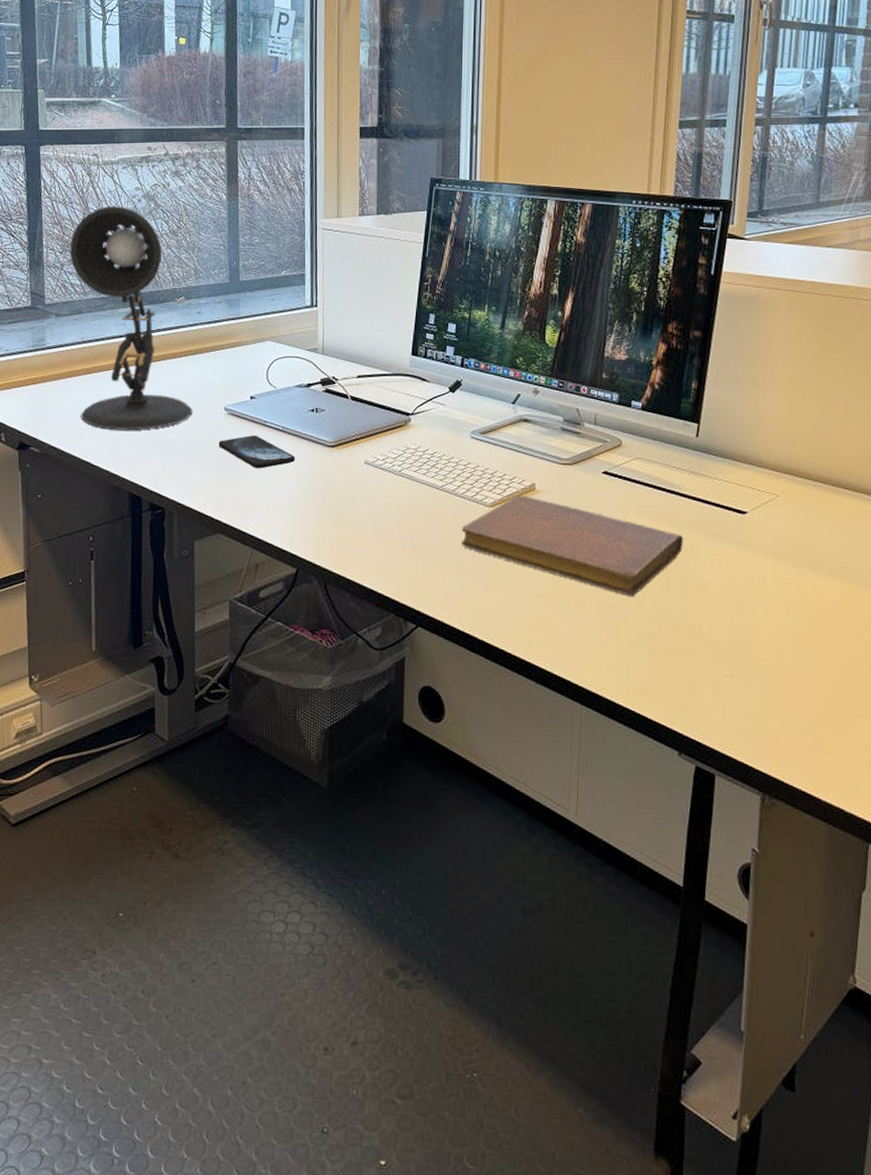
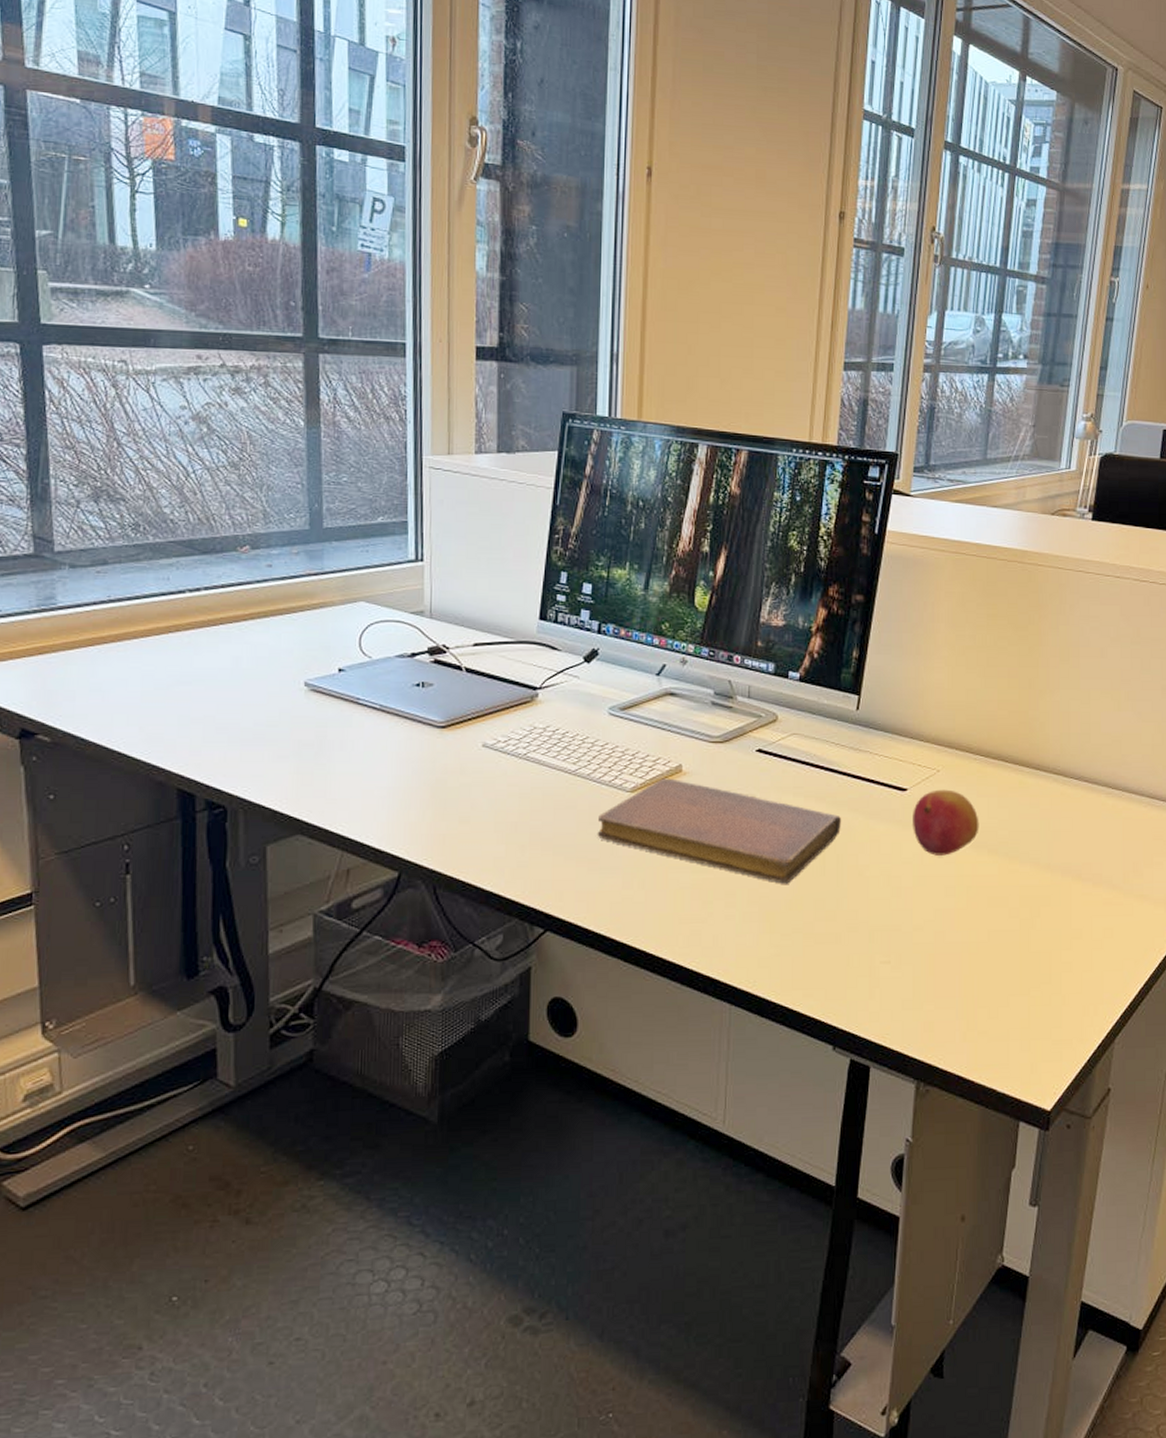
desk lamp: present [69,206,193,430] -> none [88,428,263,712]
smartphone: present [218,435,296,469] -> none [297,715,397,756]
fruit: none [753,513,820,577] -> present [913,789,979,856]

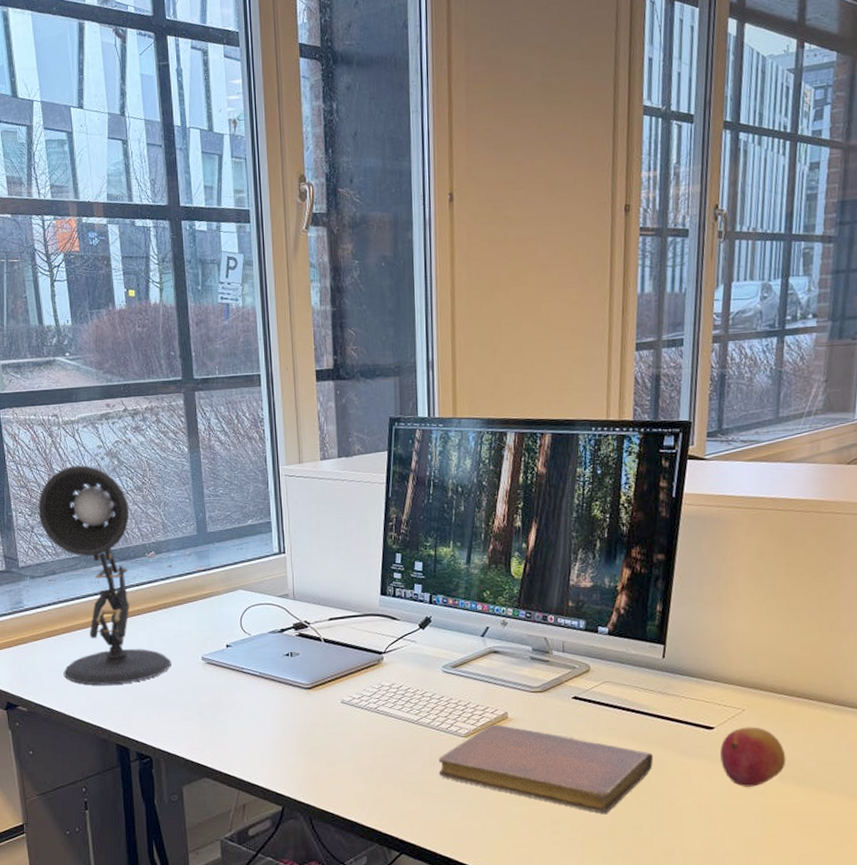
desk lamp: none [88,428,263,712] -> present [38,465,171,685]

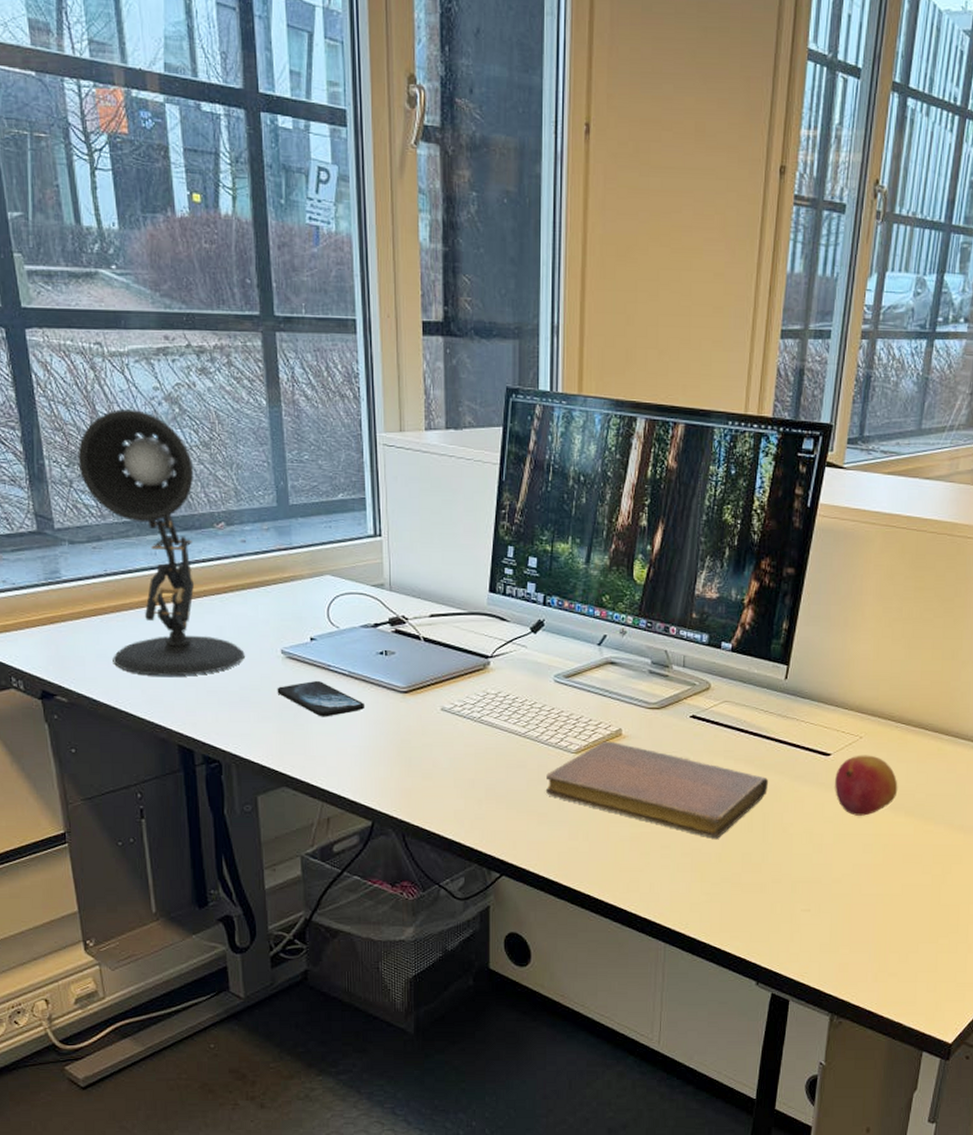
smartphone: none [198,681,275,714] -> present [277,680,366,717]

